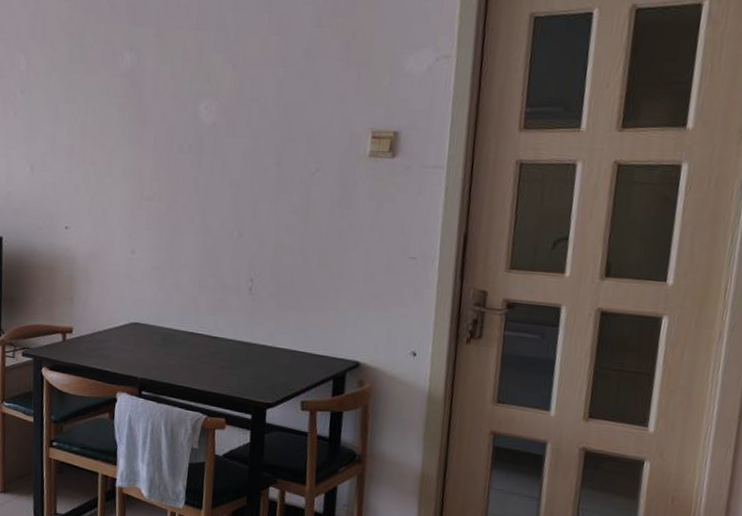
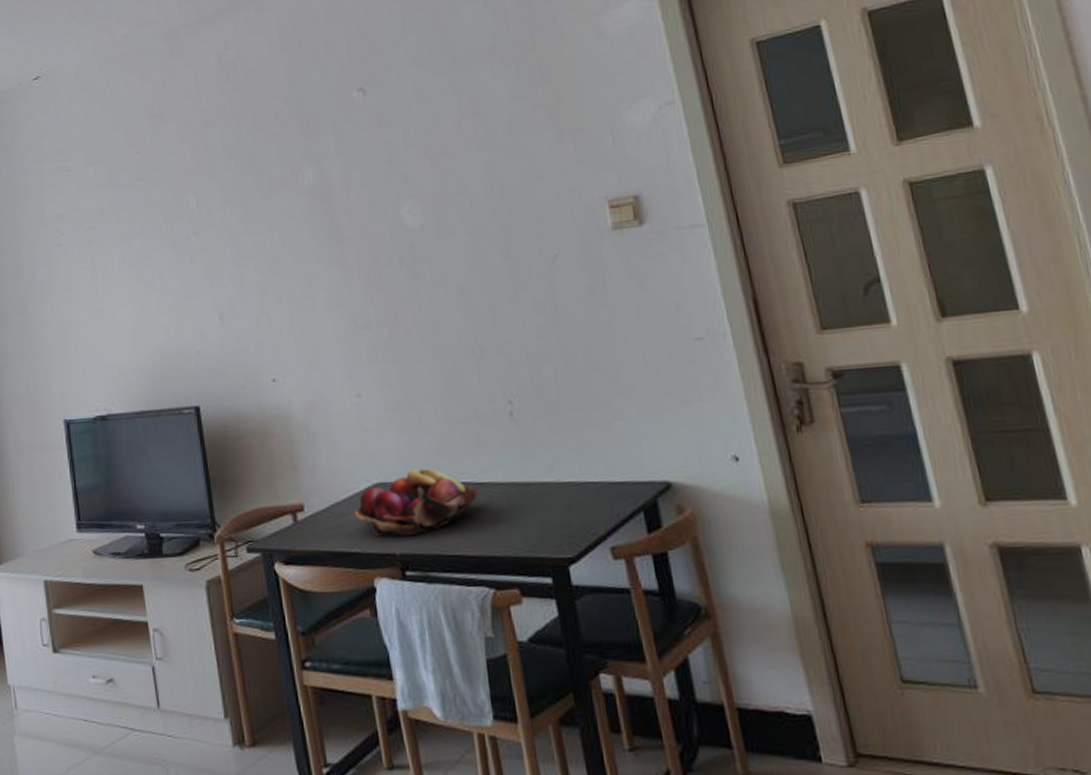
fruit basket: none [111,317,212,366] -> present [354,468,480,537]

